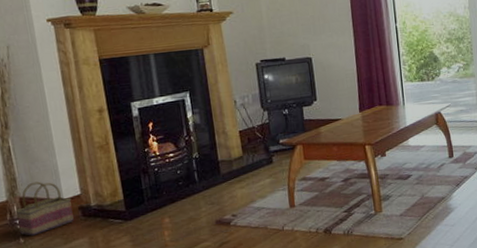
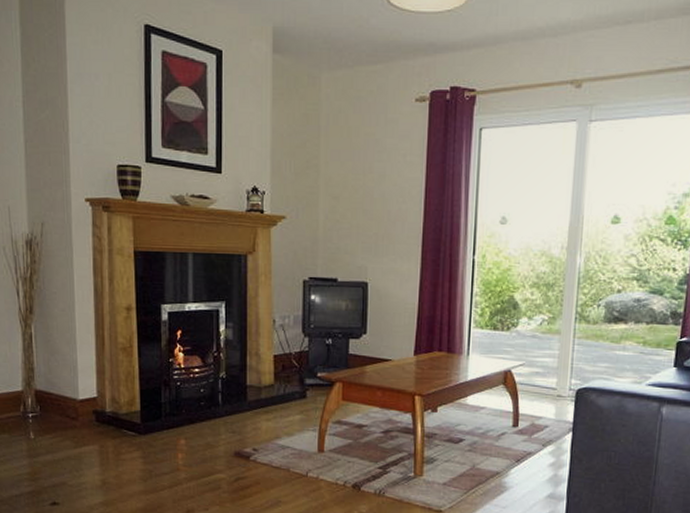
basket: present [15,181,74,236] -> none [29,375,87,433]

